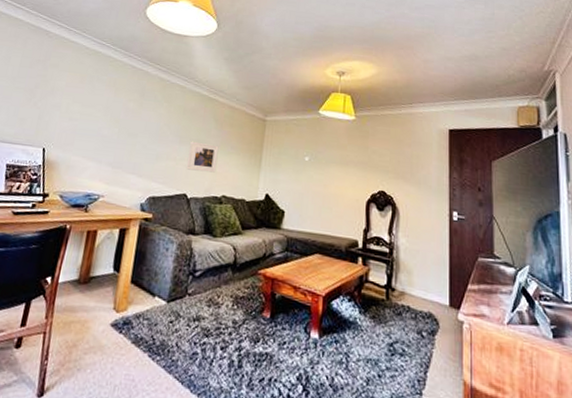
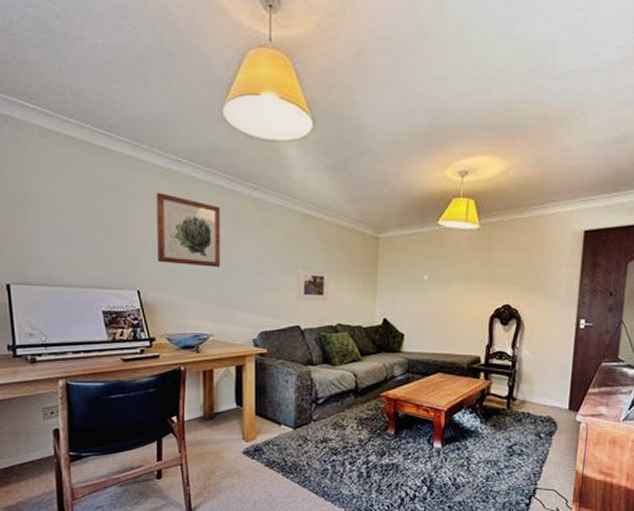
wall art: none [68,67,131,134] -> present [156,193,221,268]

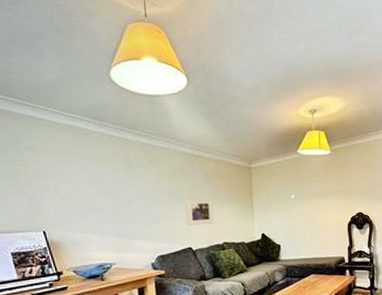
wall art: present [156,193,221,268] -> none [55,145,118,205]

